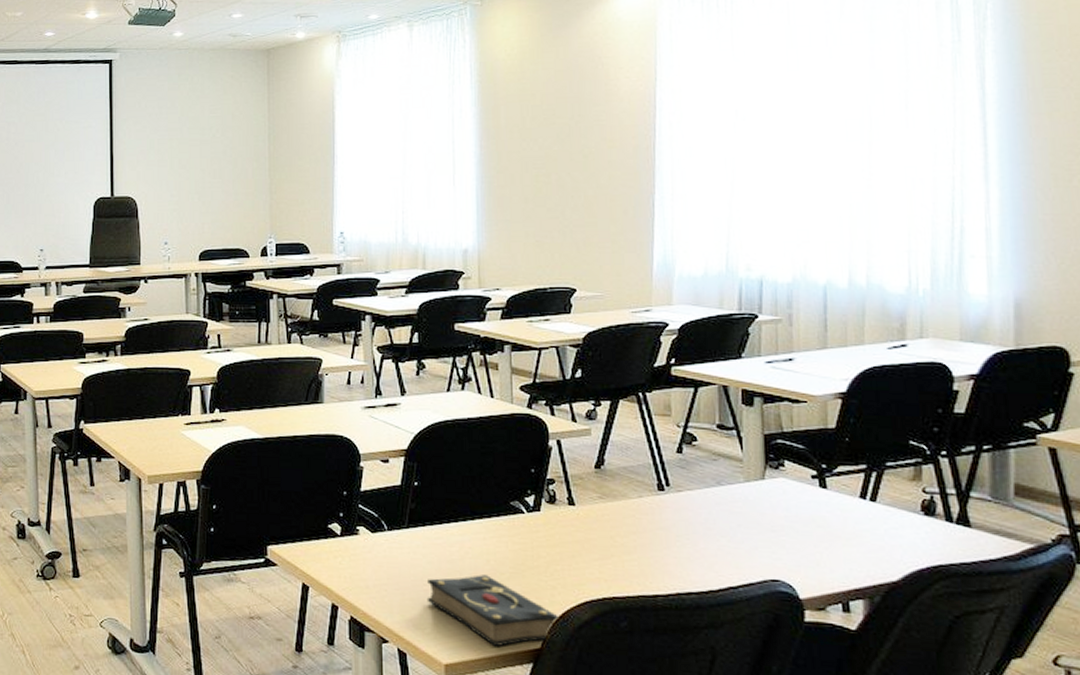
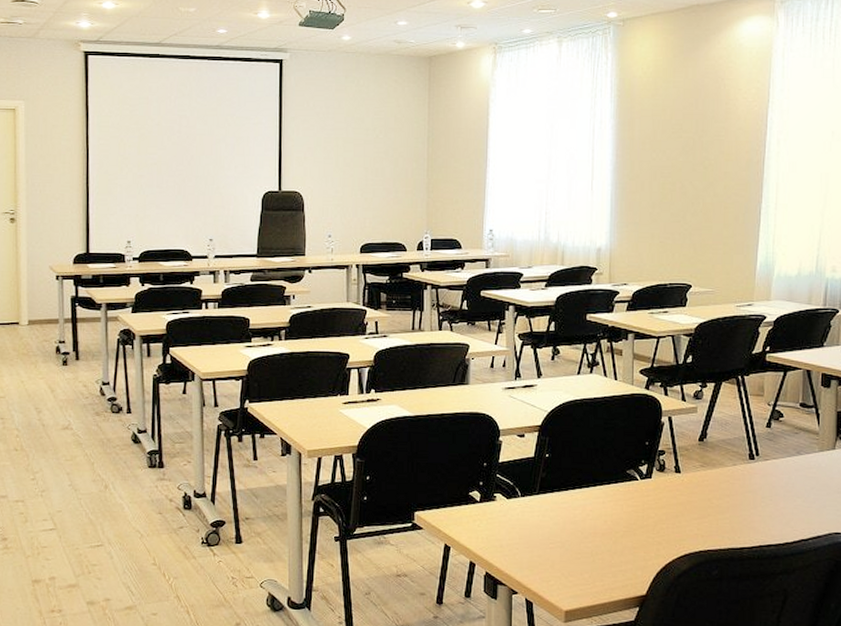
book: present [427,575,560,647] -> none [552,533,663,595]

